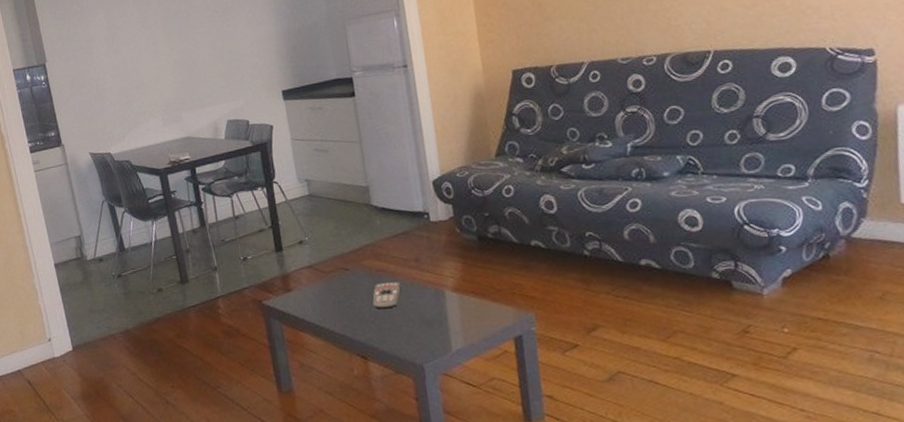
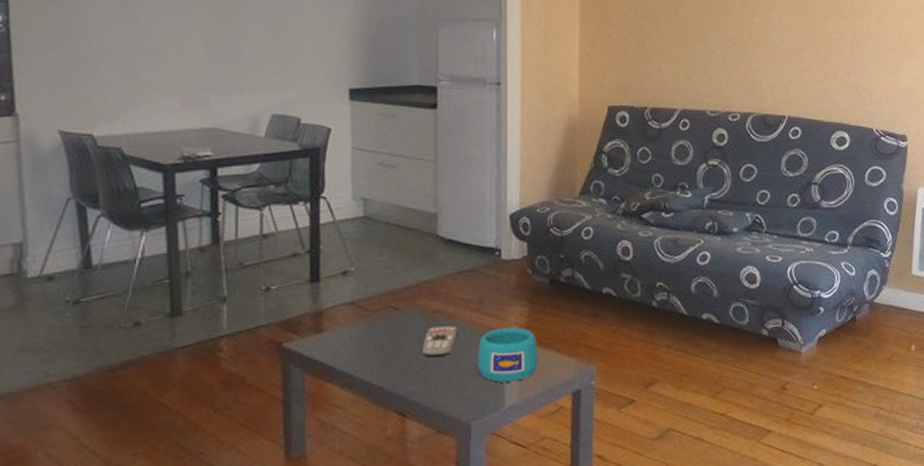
cup: none [421,281,478,330] -> present [477,327,539,382]

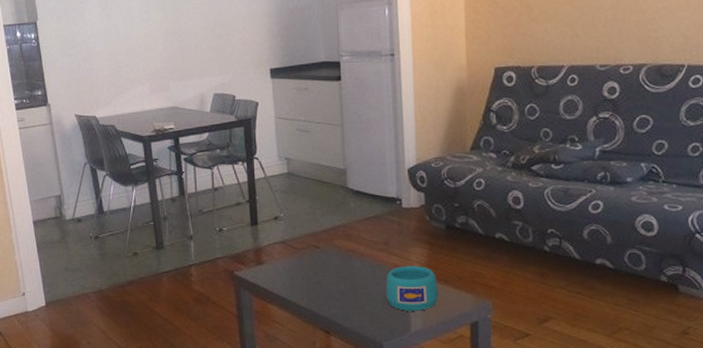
remote control: present [422,326,458,358] -> none [340,263,369,288]

